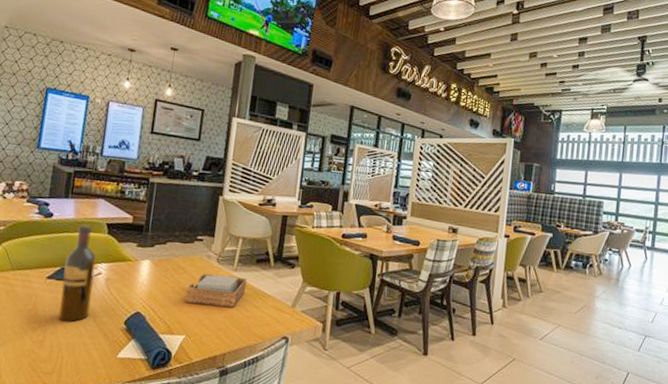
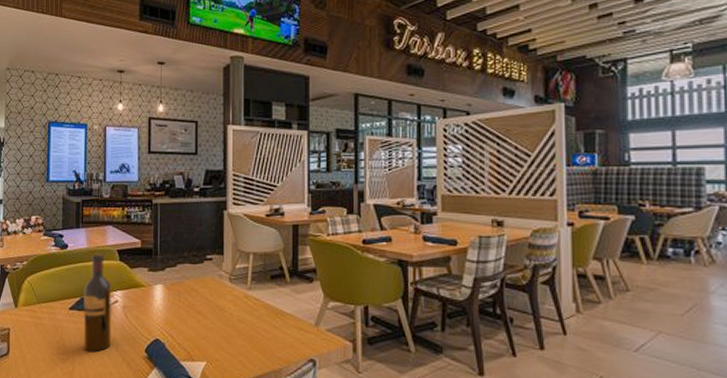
napkin holder: present [185,273,247,307] -> none [202,294,263,329]

